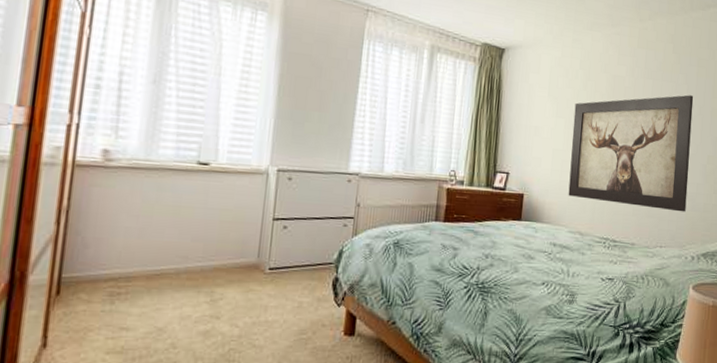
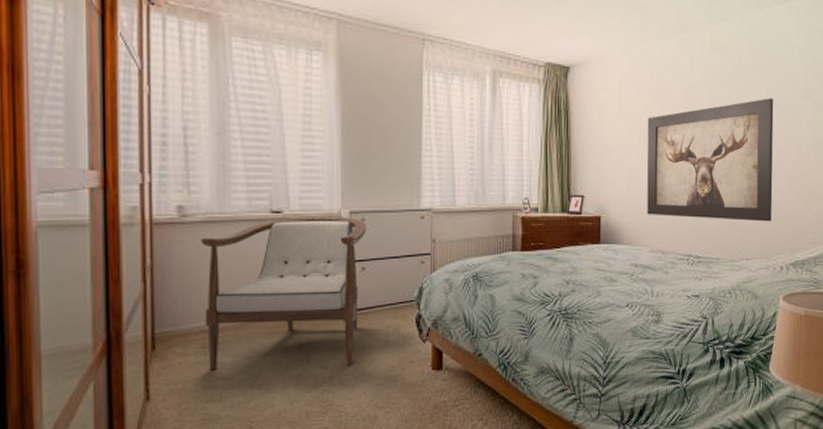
armchair: none [113,170,294,324] -> present [201,216,367,371]

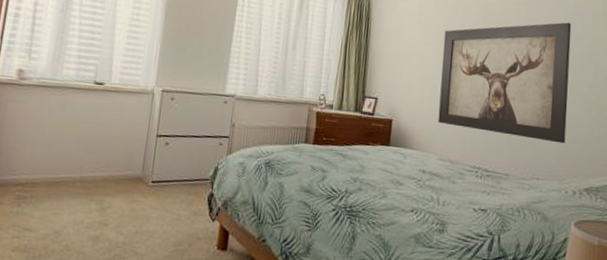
armchair: present [201,216,367,371] -> none [19,89,176,234]

